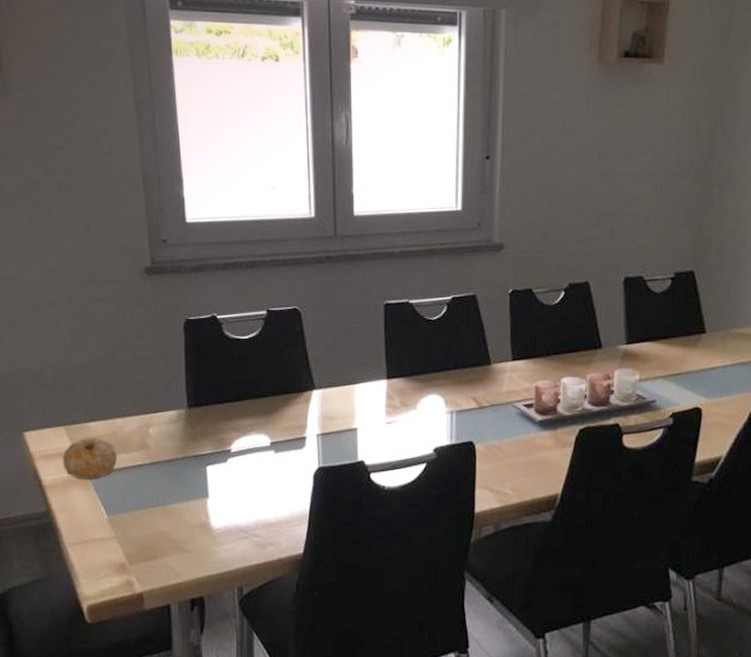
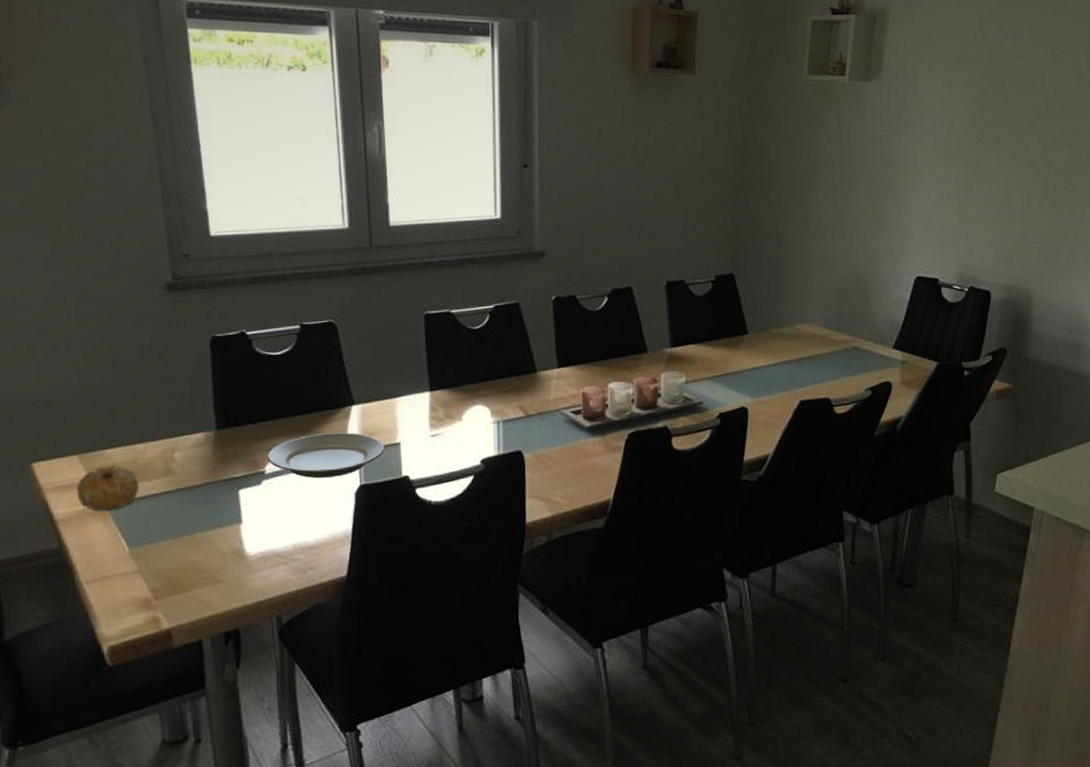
plate: none [234,416,342,458] -> present [267,433,384,478]

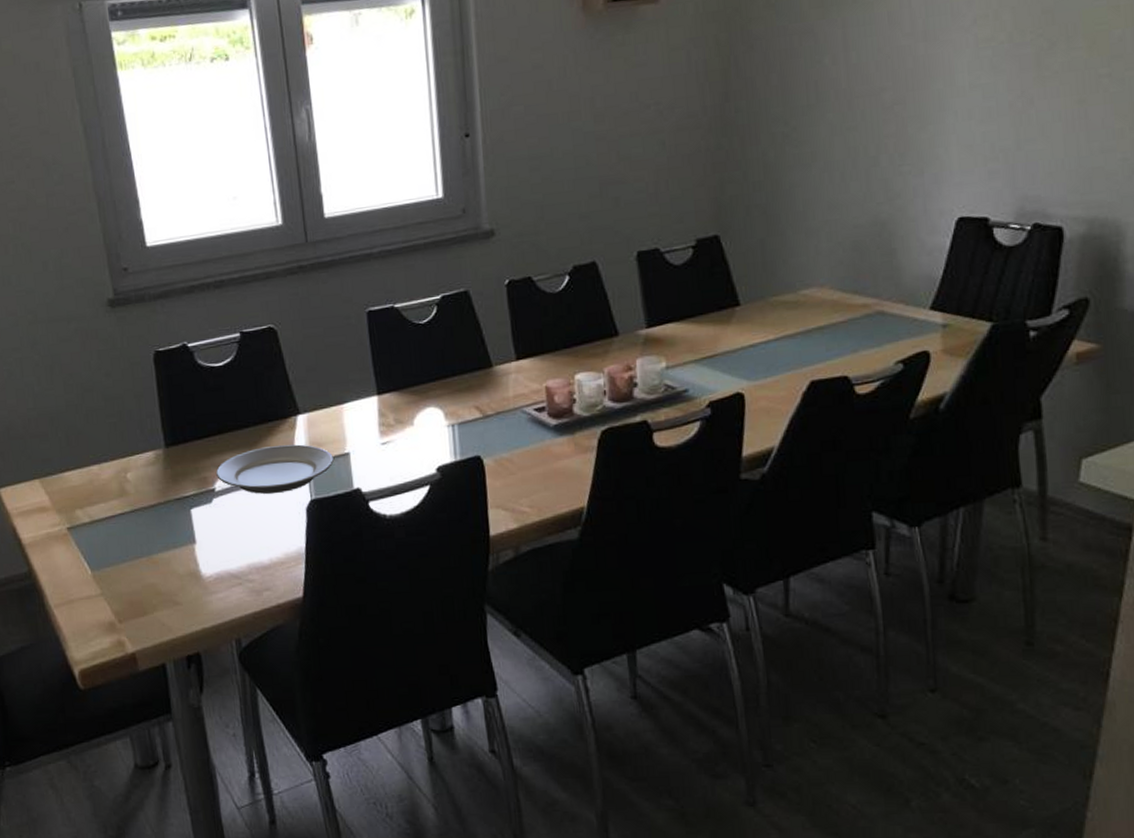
fruit: present [77,464,138,511] -> none [40,487,96,534]

